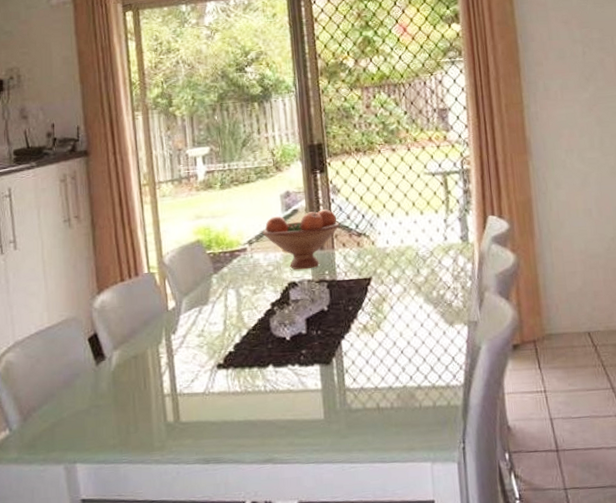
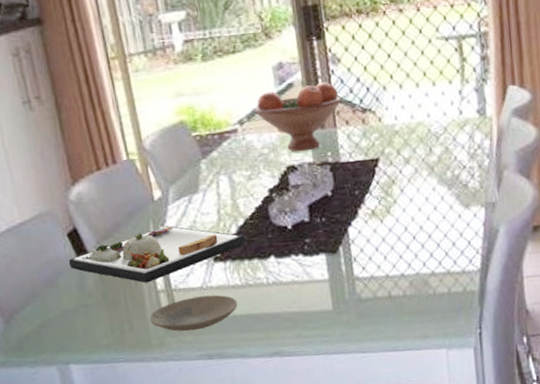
dinner plate: none [86,333,247,387] -> present [68,225,246,283]
plate: none [154,400,236,435] -> present [149,295,238,332]

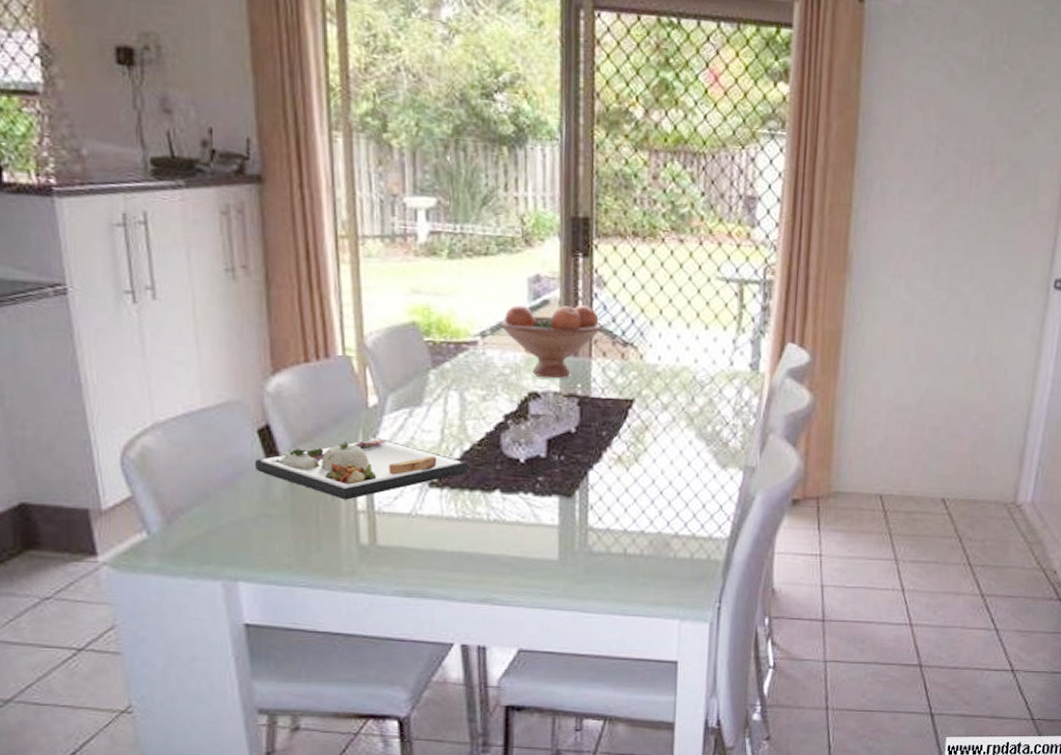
plate: present [149,295,238,332] -> none [343,524,450,562]

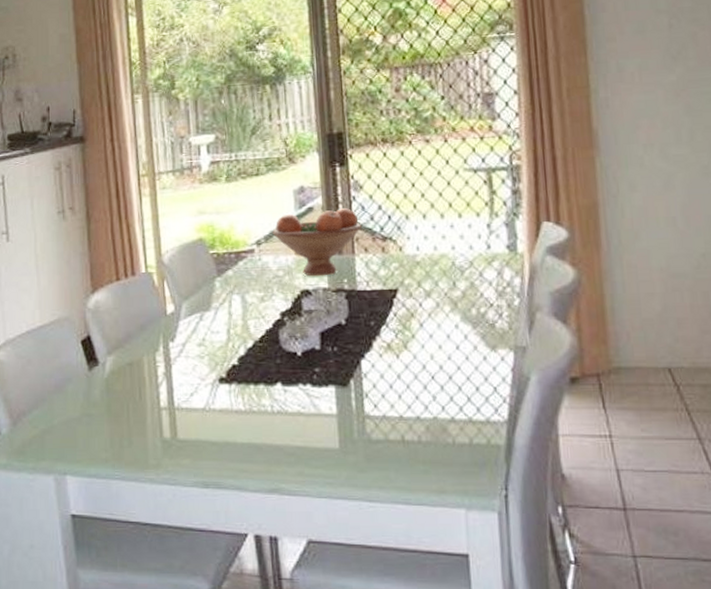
dinner plate: present [254,438,469,500] -> none [78,341,253,398]

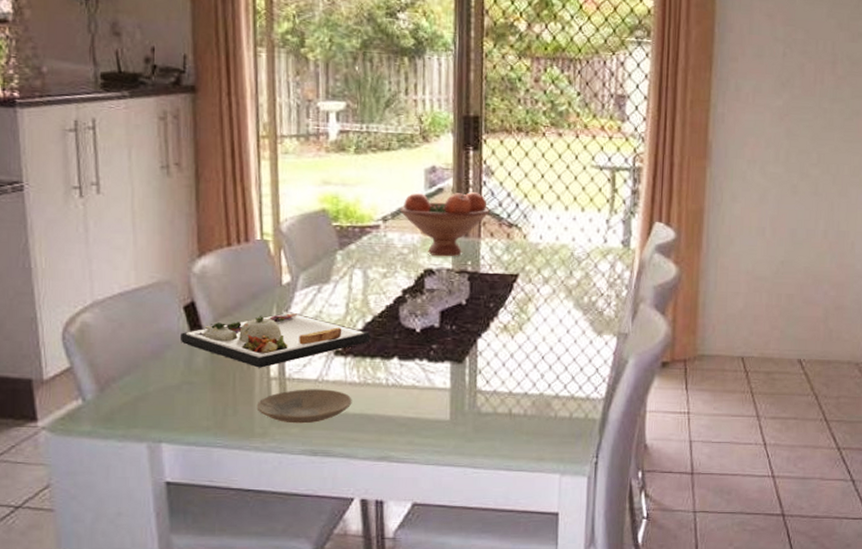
dinner plate: none [78,341,253,398] -> present [179,312,371,368]
plate: none [149,418,239,454] -> present [256,389,352,424]

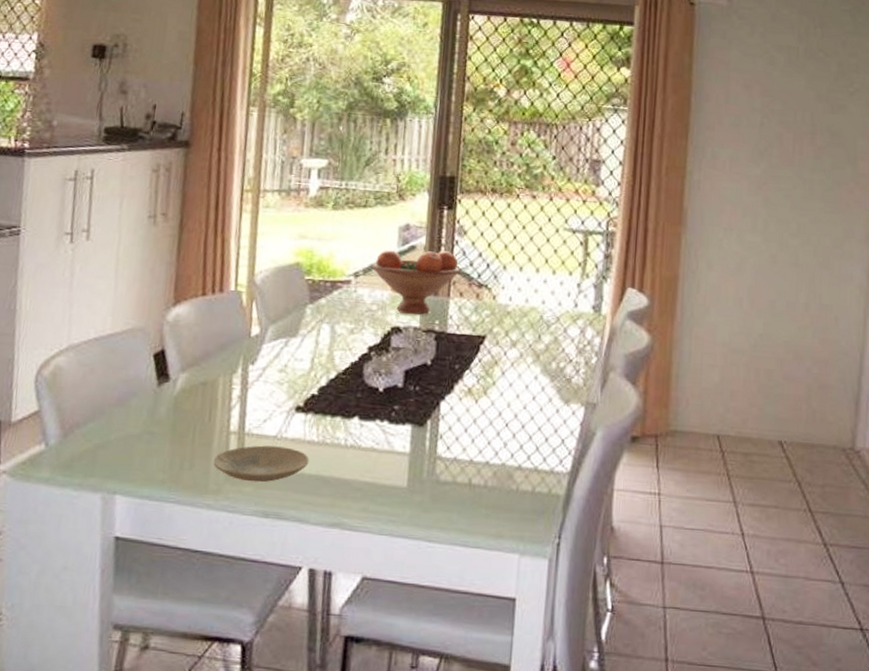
dinner plate: present [179,312,371,368] -> none [146,364,333,421]

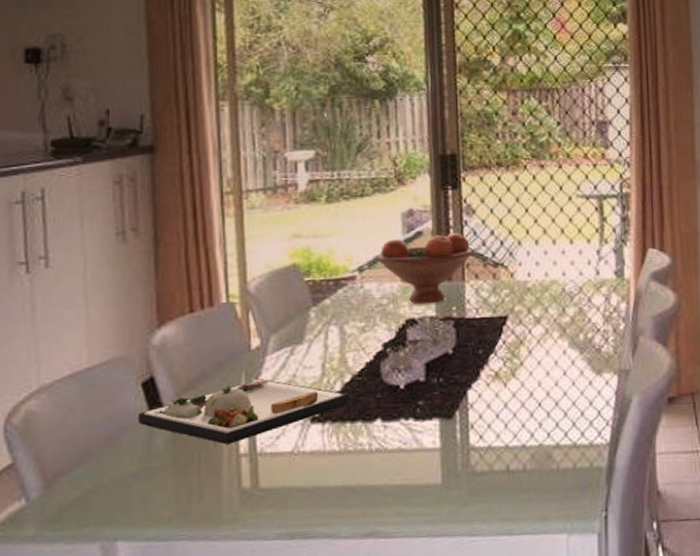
dinner plate: none [146,364,333,421] -> present [137,379,350,445]
plate: present [213,445,309,483] -> none [225,461,332,505]

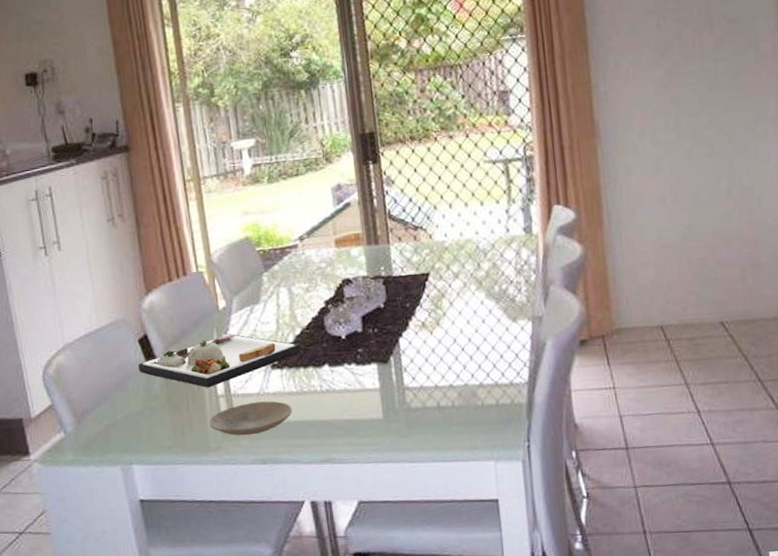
plate: none [225,461,332,505] -> present [209,401,292,436]
fruit bowl: present [377,232,473,305] -> none [313,201,395,267]

